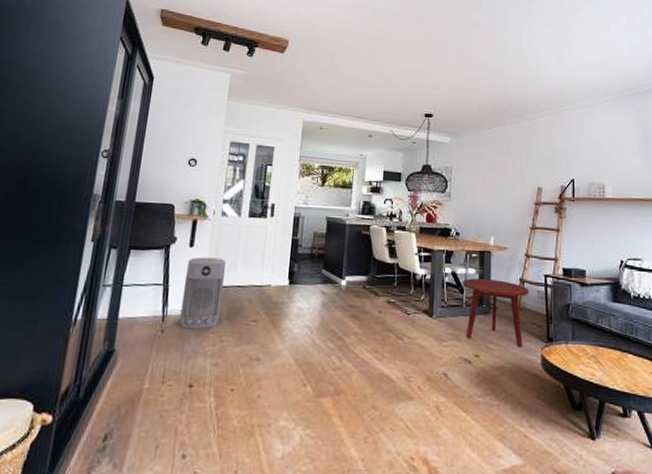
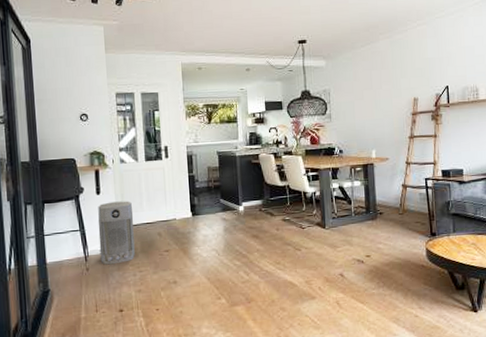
side table: present [462,278,529,347] -> none [349,188,412,244]

